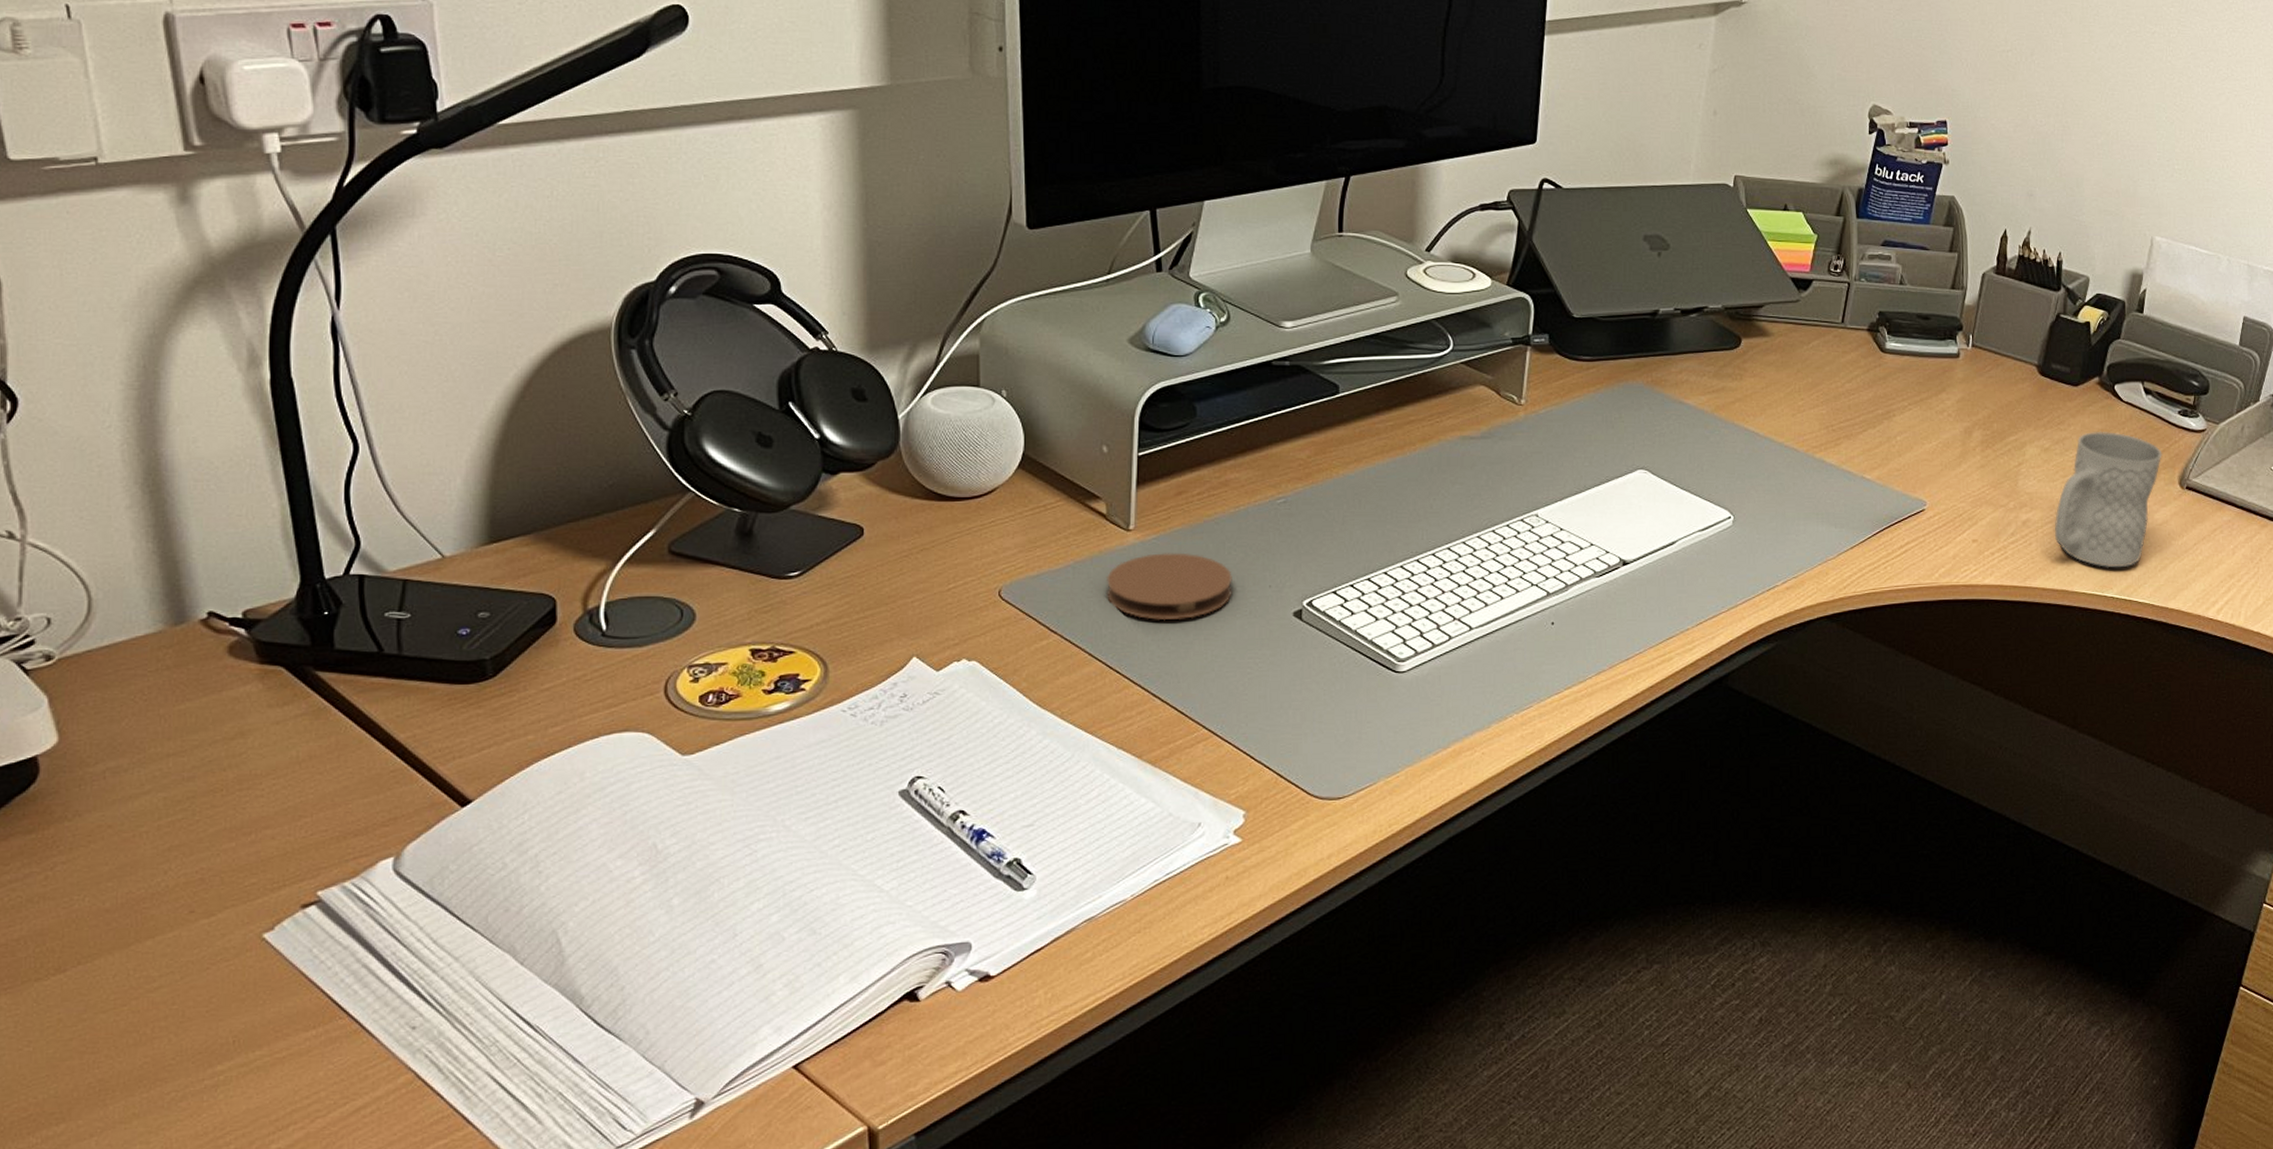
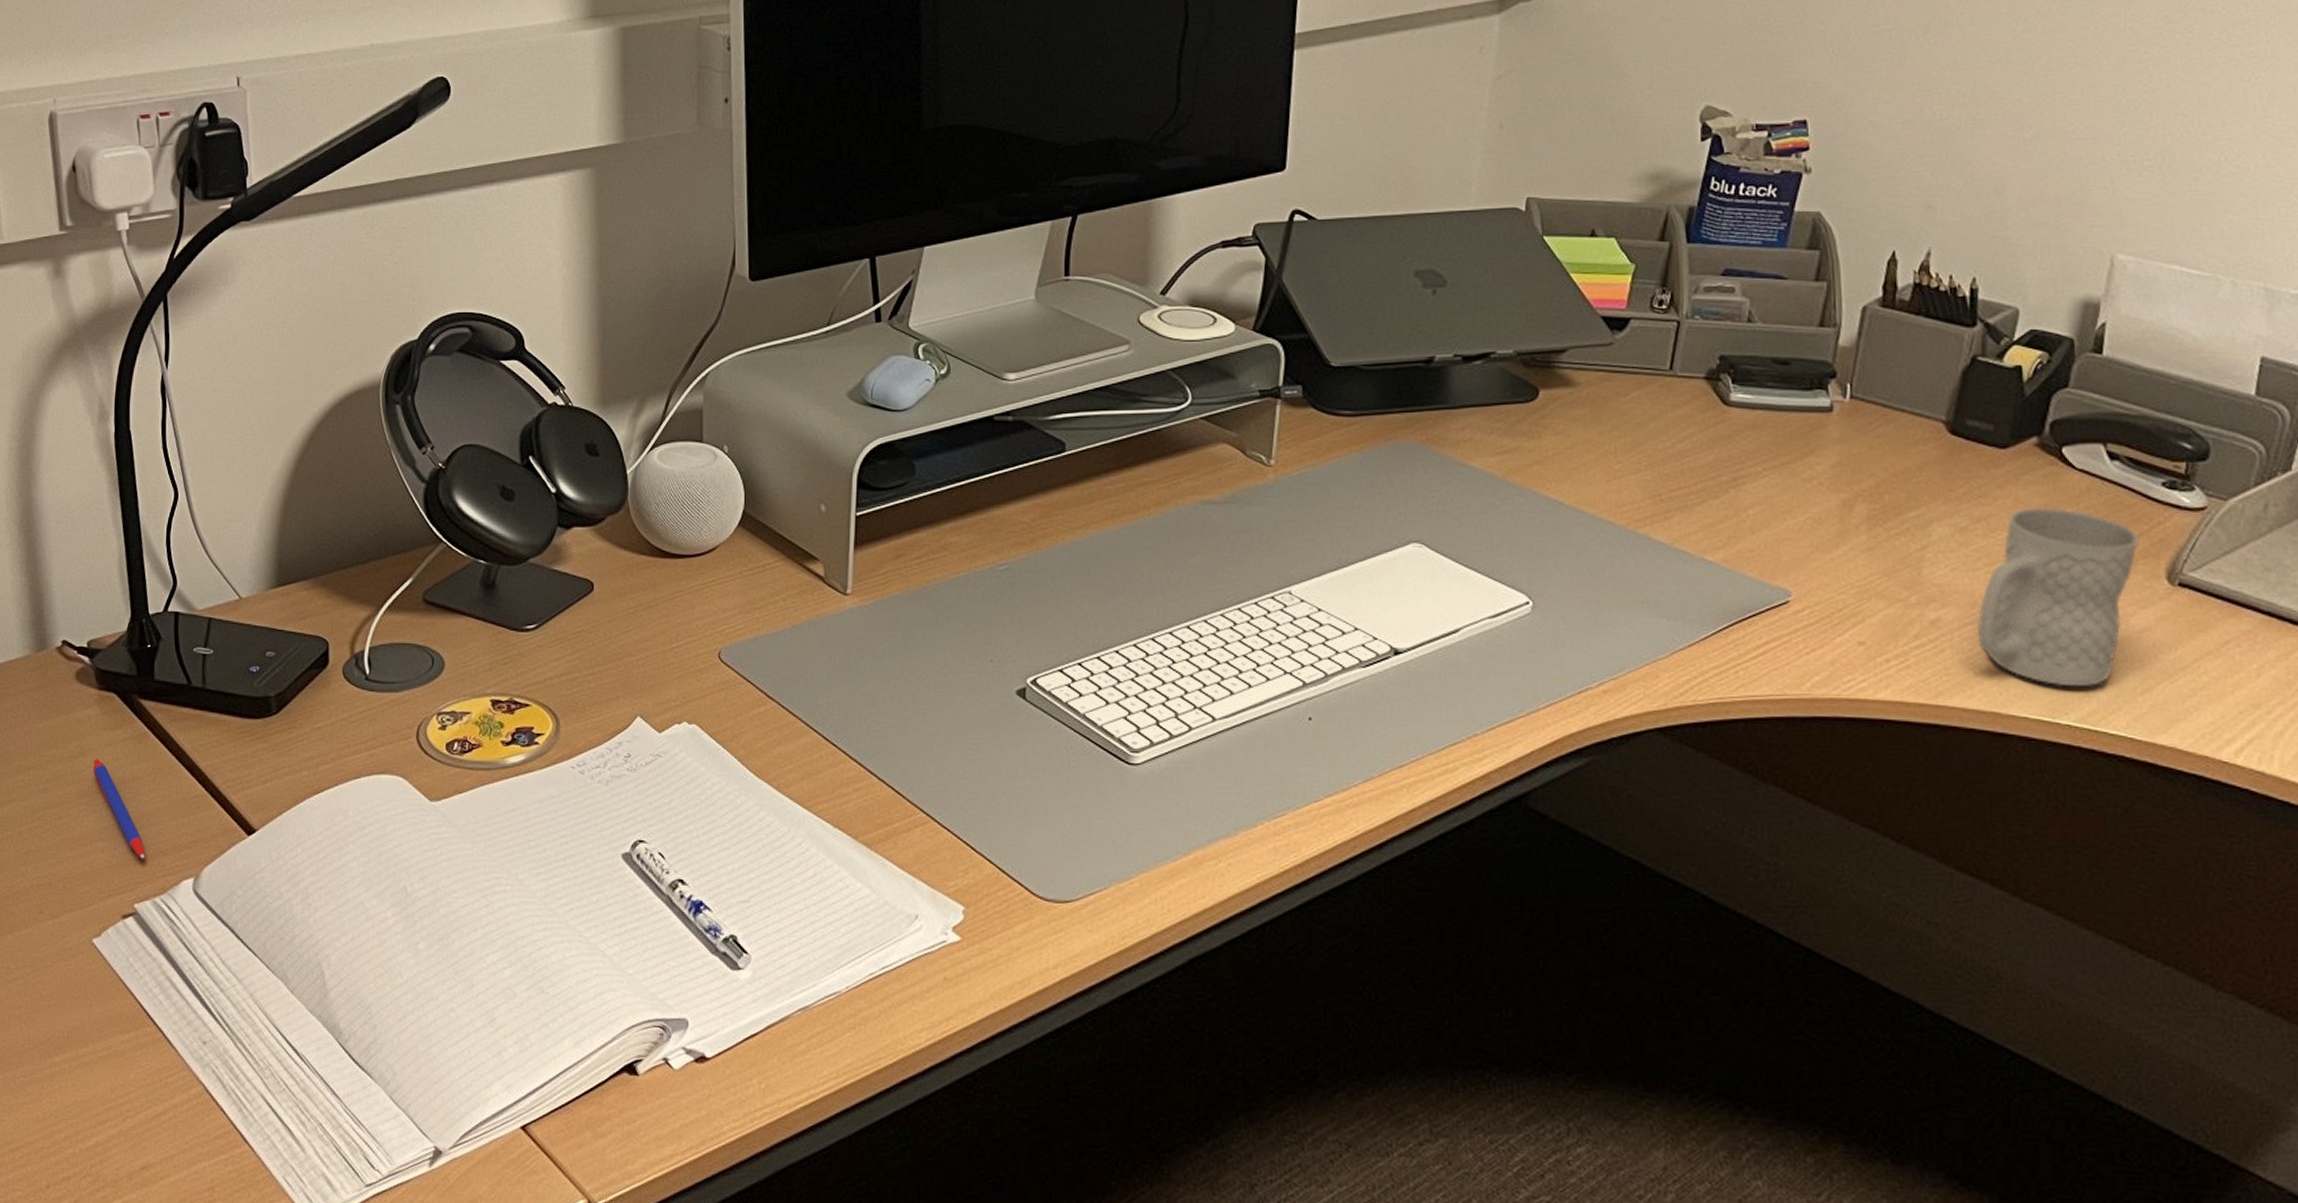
pen: none [255,739,329,843] -> present [92,759,145,859]
coaster: present [1105,553,1232,621] -> none [822,620,952,693]

